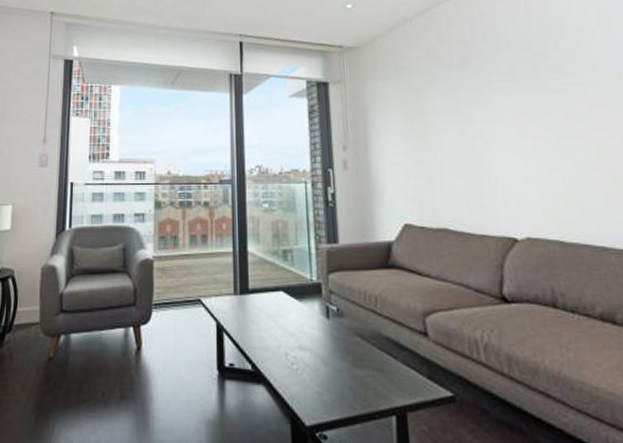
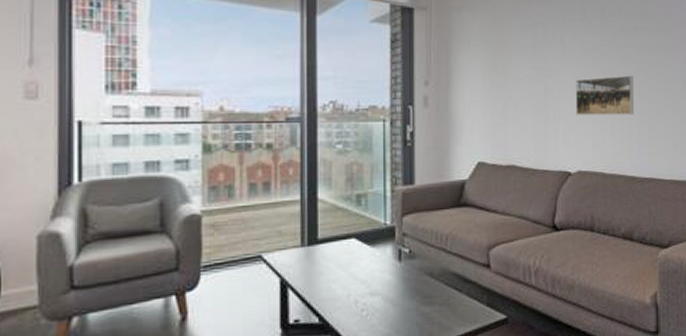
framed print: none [510,133,594,177] -> present [575,75,634,115]

